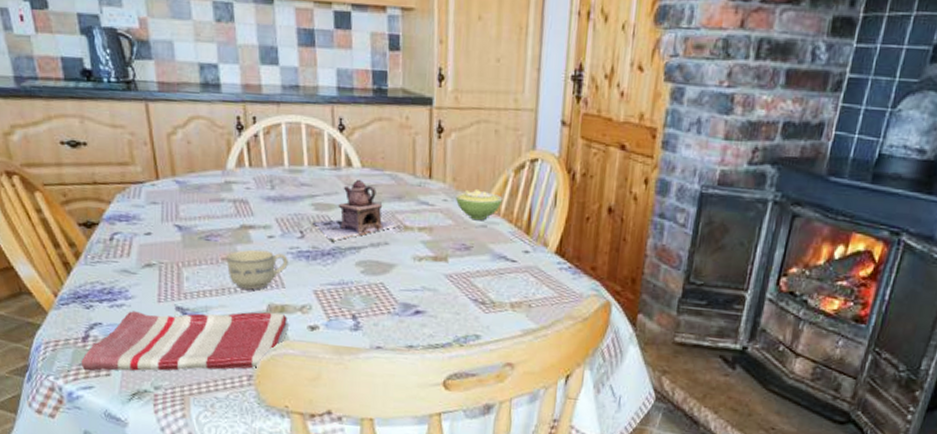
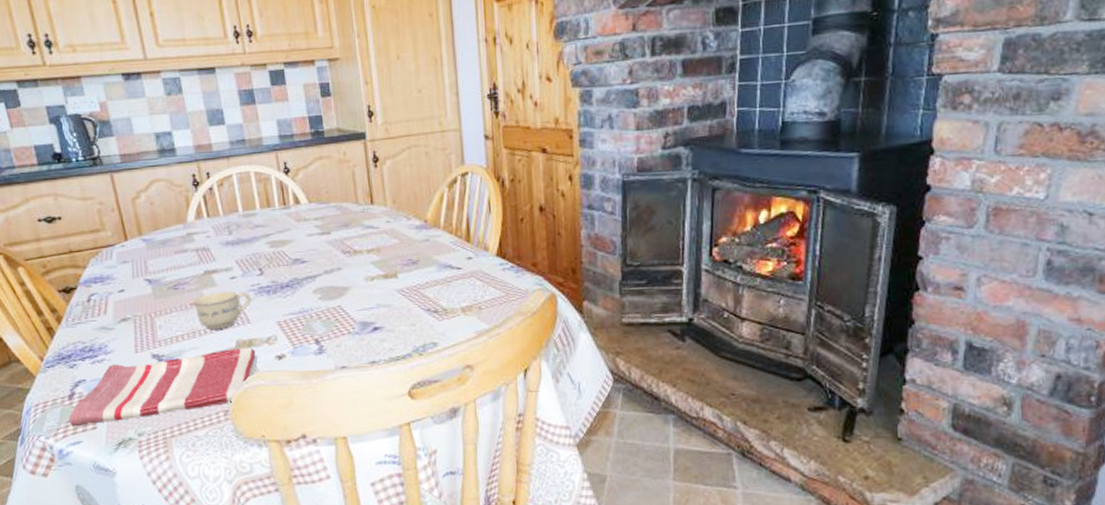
teapot: present [312,180,398,242] -> none [269,215,348,274]
sugar bowl: present [455,188,503,221] -> none [397,207,441,236]

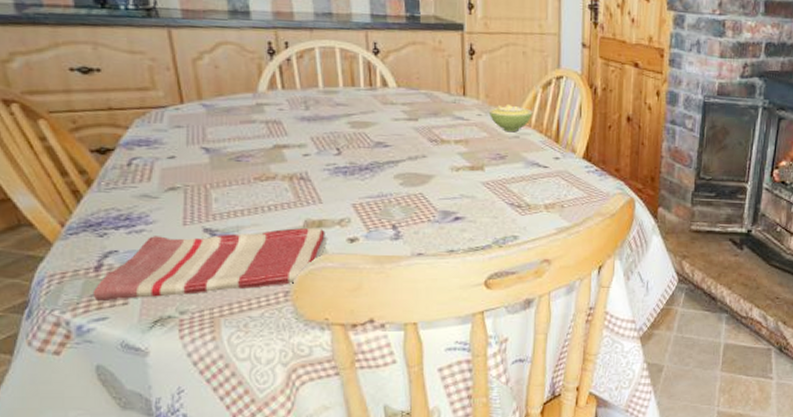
cup: present [194,291,251,330] -> none [259,168,325,207]
sugar bowl: none [397,207,441,236] -> present [488,103,533,132]

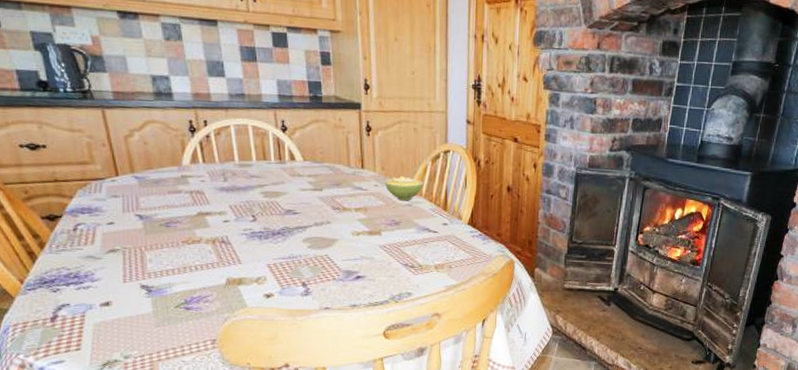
dish towel: present [92,227,327,302] -> none [50,285,246,348]

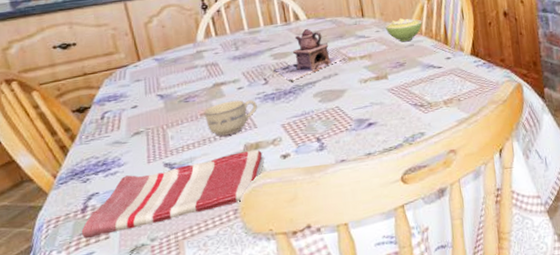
dish towel: none [50,285,246,348] -> present [81,149,264,239]
cup: none [186,232,243,267] -> present [204,99,257,136]
teapot: none [263,171,338,223] -> present [273,29,343,82]

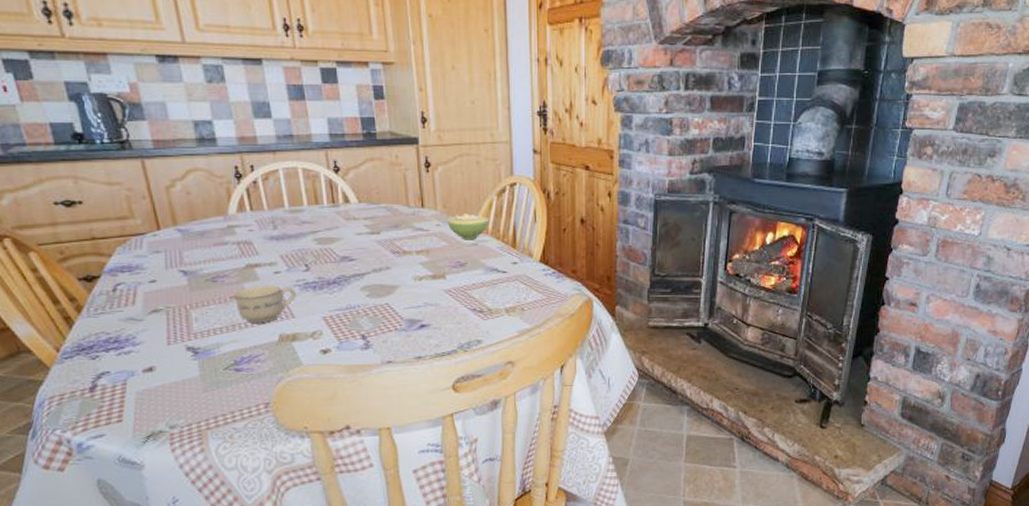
dish towel: present [81,149,264,239] -> none [89,341,301,420]
teapot: present [273,29,343,82] -> none [316,214,397,271]

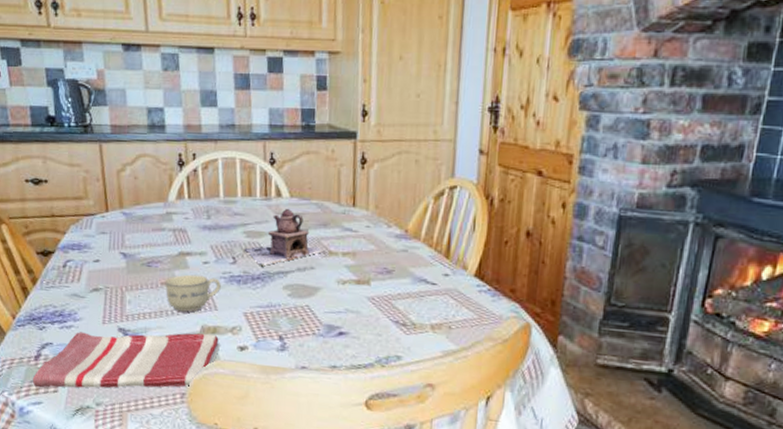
dish towel: none [89,341,301,420] -> present [32,332,220,388]
teapot: none [316,214,397,271] -> present [244,209,323,267]
sugar bowl: present [446,212,490,240] -> none [377,215,423,246]

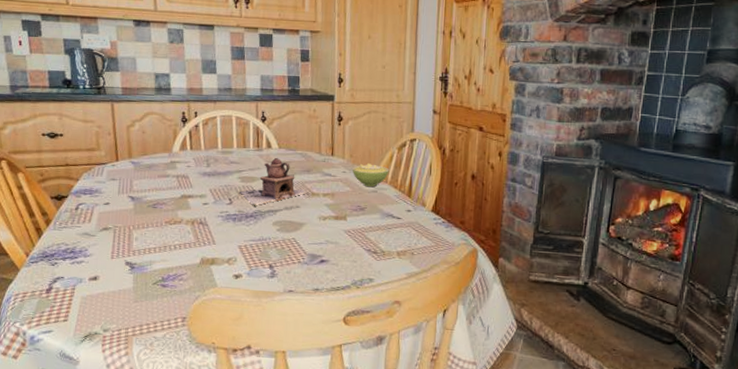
dish towel: present [32,332,220,388] -> none [43,264,217,318]
cup: present [165,274,221,312] -> none [169,214,219,247]
sugar bowl: none [377,215,423,246] -> present [352,162,390,187]

